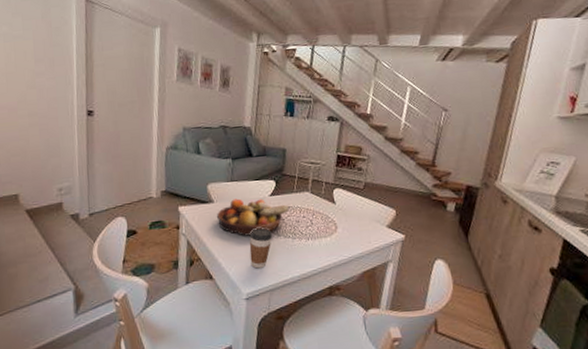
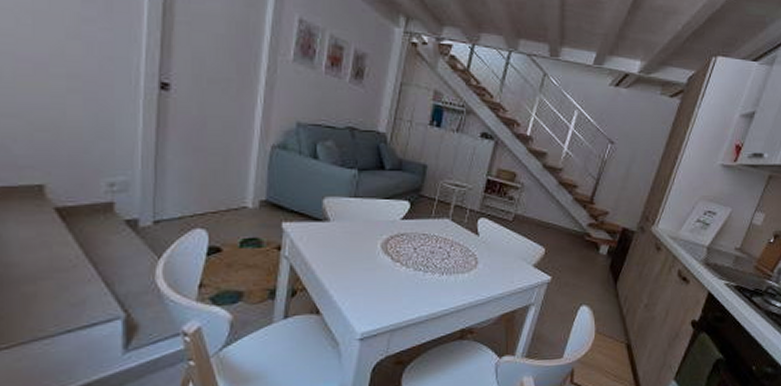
fruit bowl: present [216,198,290,236] -> none [331,219,425,265]
coffee cup: present [249,228,272,269] -> none [370,256,399,305]

